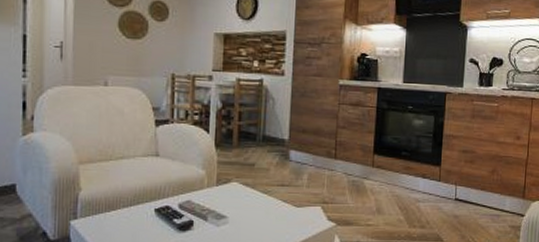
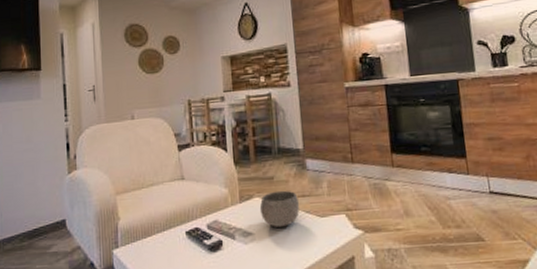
bowl: none [236,177,277,213] -> present [259,190,299,227]

